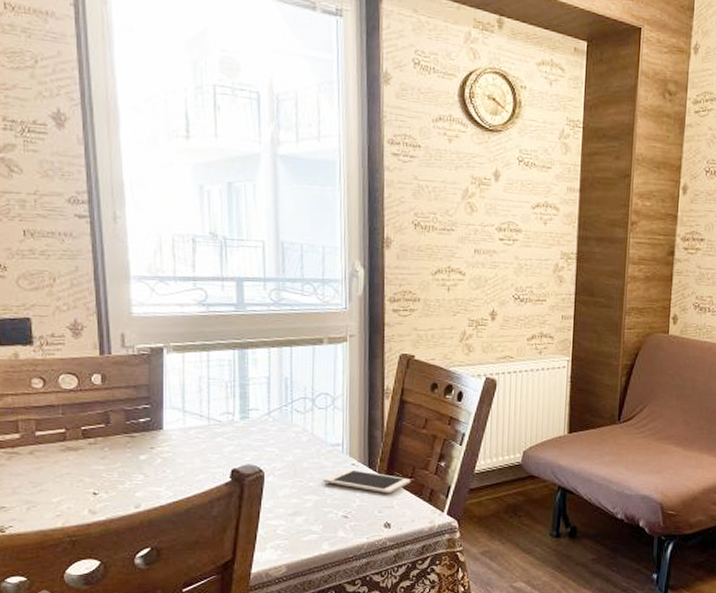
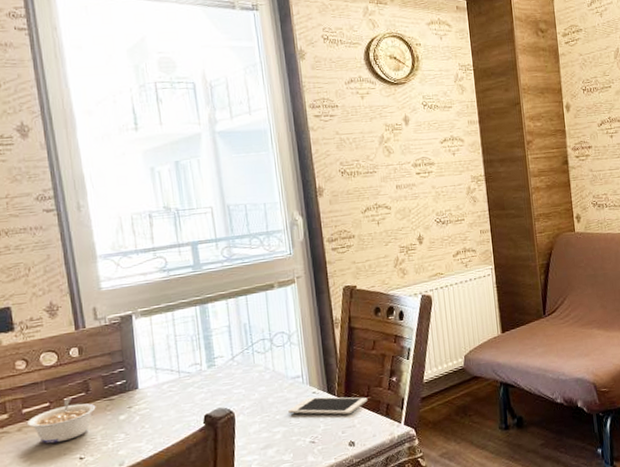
legume: none [40,427,115,473] -> present [27,398,96,444]

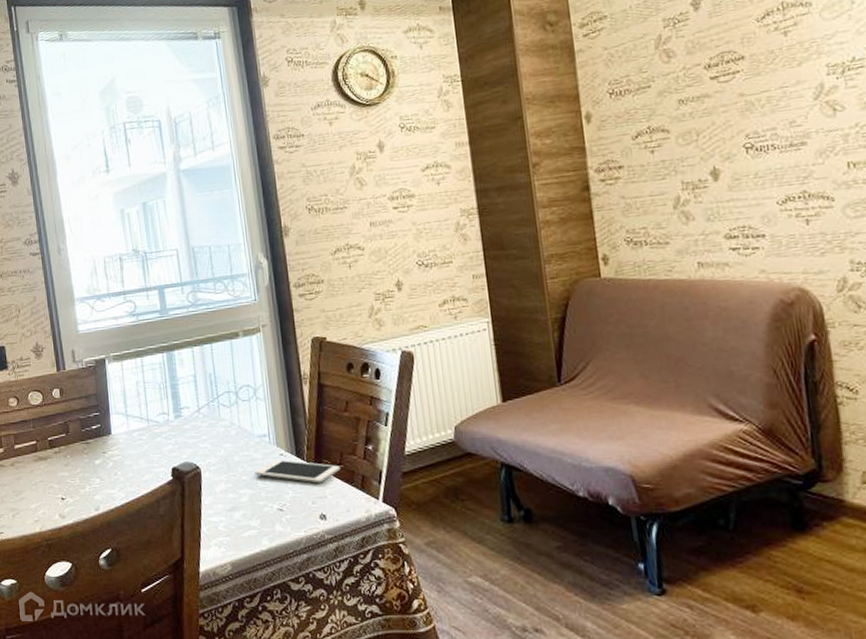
legume: present [27,398,96,444] -> none [19,438,75,481]

